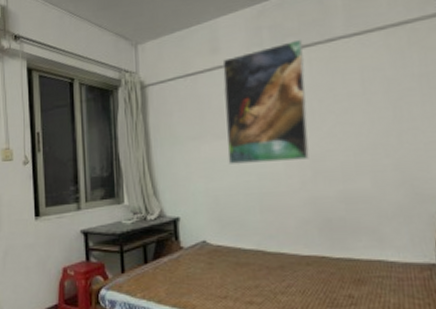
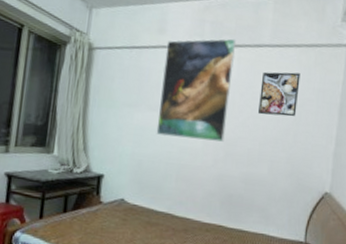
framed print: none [342,60,396,119] -> present [258,72,301,117]

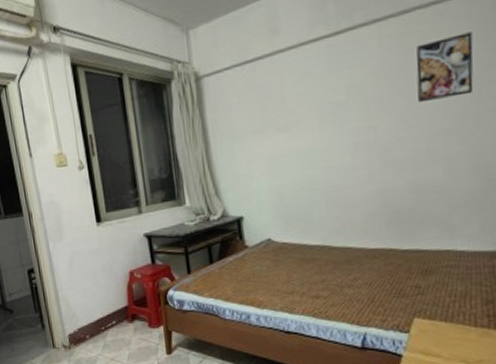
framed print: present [156,38,235,142] -> none [283,12,378,159]

